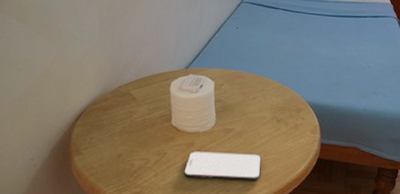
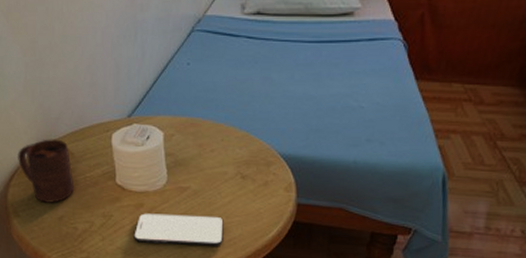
cup: none [85,85,134,142] -> present [18,139,74,203]

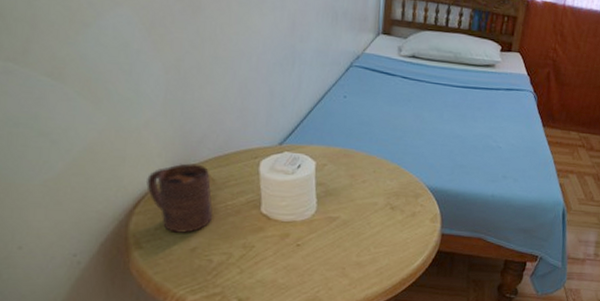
smartphone: present [134,213,224,246] -> none [276,244,372,277]

